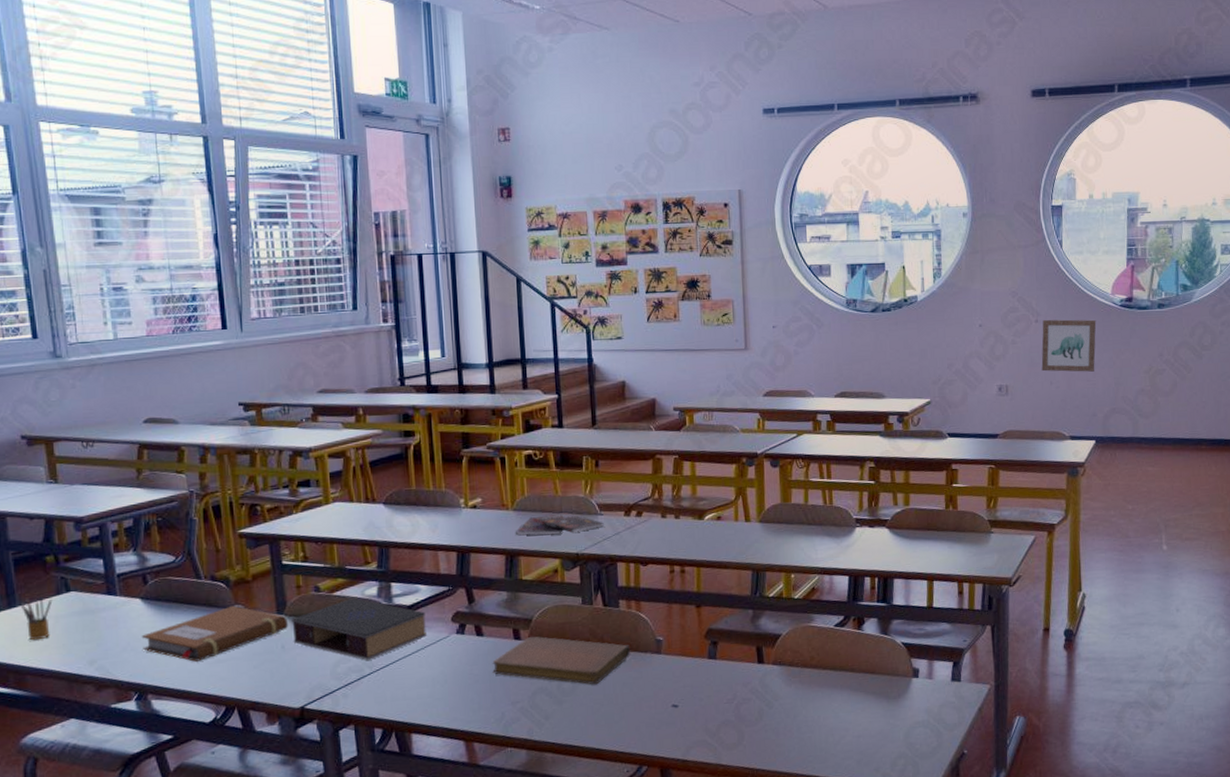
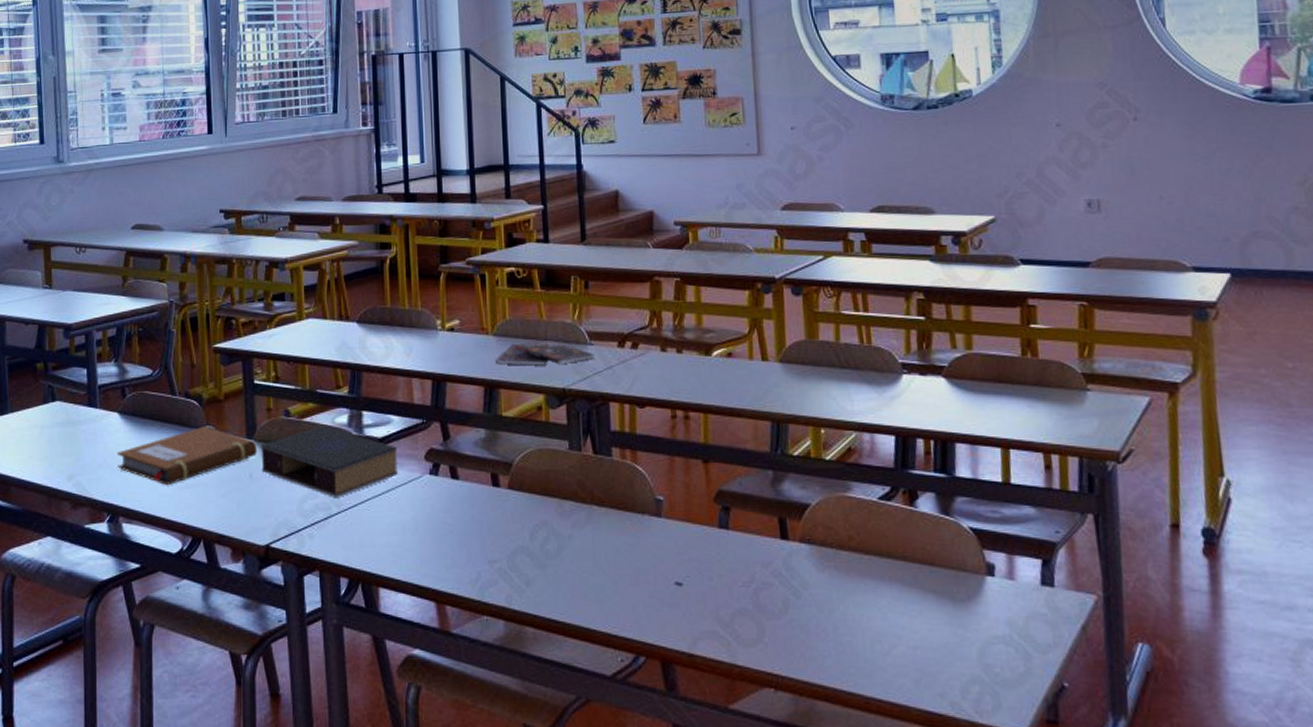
pencil box: present [21,594,53,641] -> none [12,401,40,450]
notebook: present [492,636,630,685] -> none [468,483,625,549]
wall art: present [1041,319,1096,372] -> none [1143,116,1223,184]

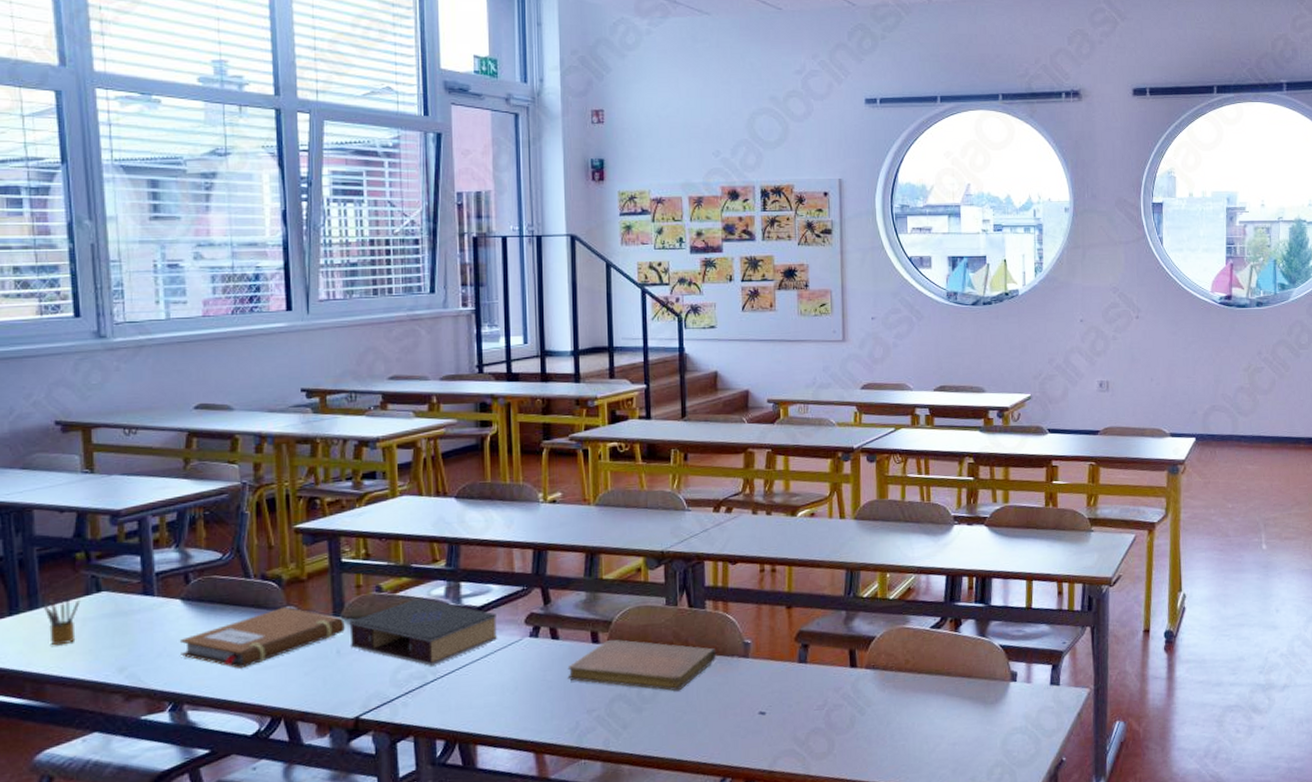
pencil box: none [12,401,40,450] -> present [44,594,81,646]
notebook: none [468,483,625,549] -> present [567,639,716,691]
booklet: present [496,339,594,366] -> none [597,507,691,532]

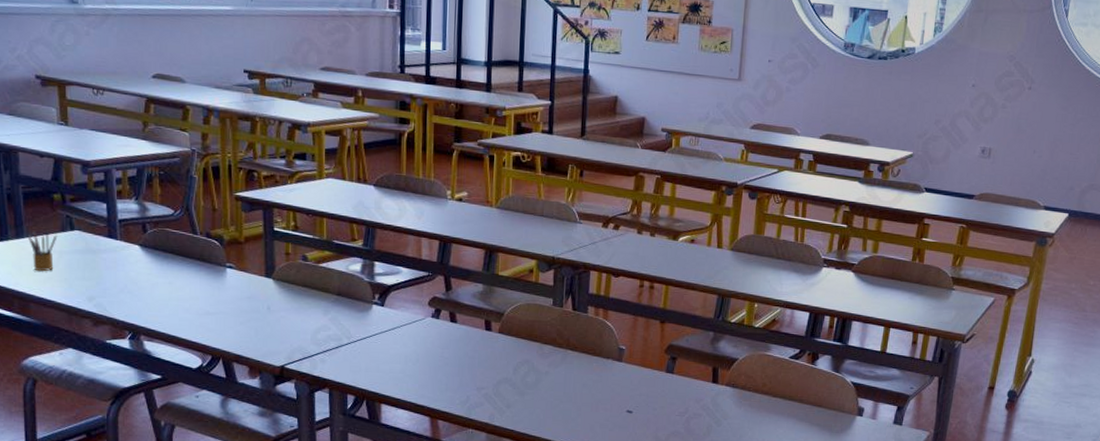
notebook: present [179,606,345,668] -> none [138,263,275,311]
book: present [349,598,498,666] -> none [278,271,405,331]
notebook: present [567,639,716,691] -> none [462,329,593,382]

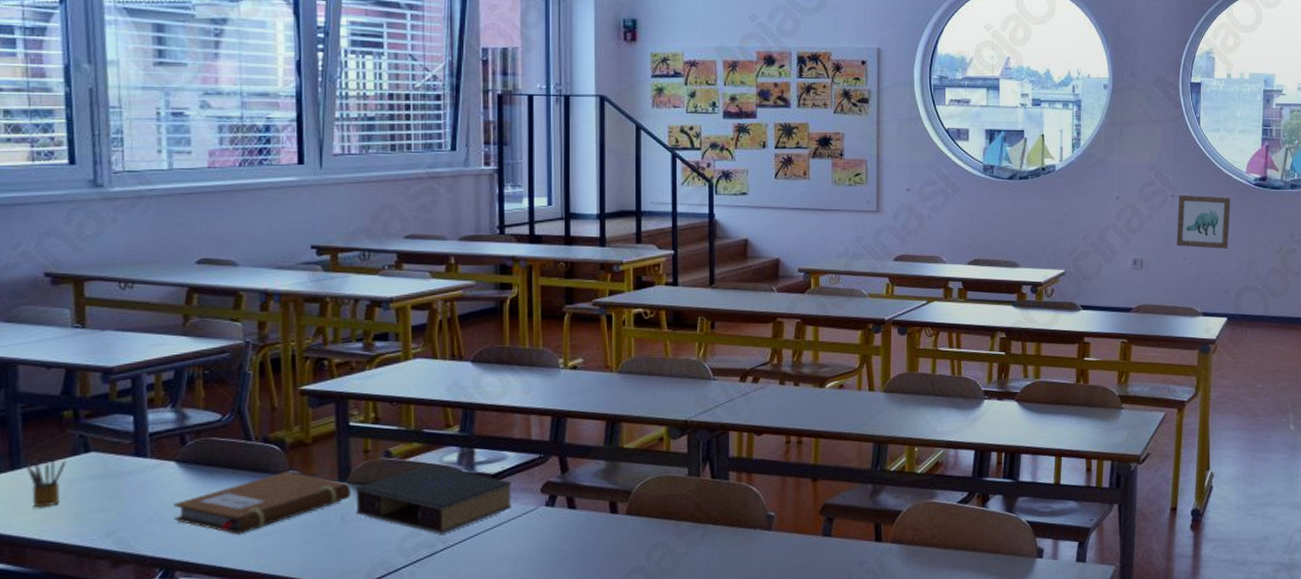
notebook: none [138,263,275,311] -> present [172,471,351,534]
book: none [278,271,405,331] -> present [355,465,513,534]
wall art: none [1027,87,1089,146] -> present [1176,194,1231,249]

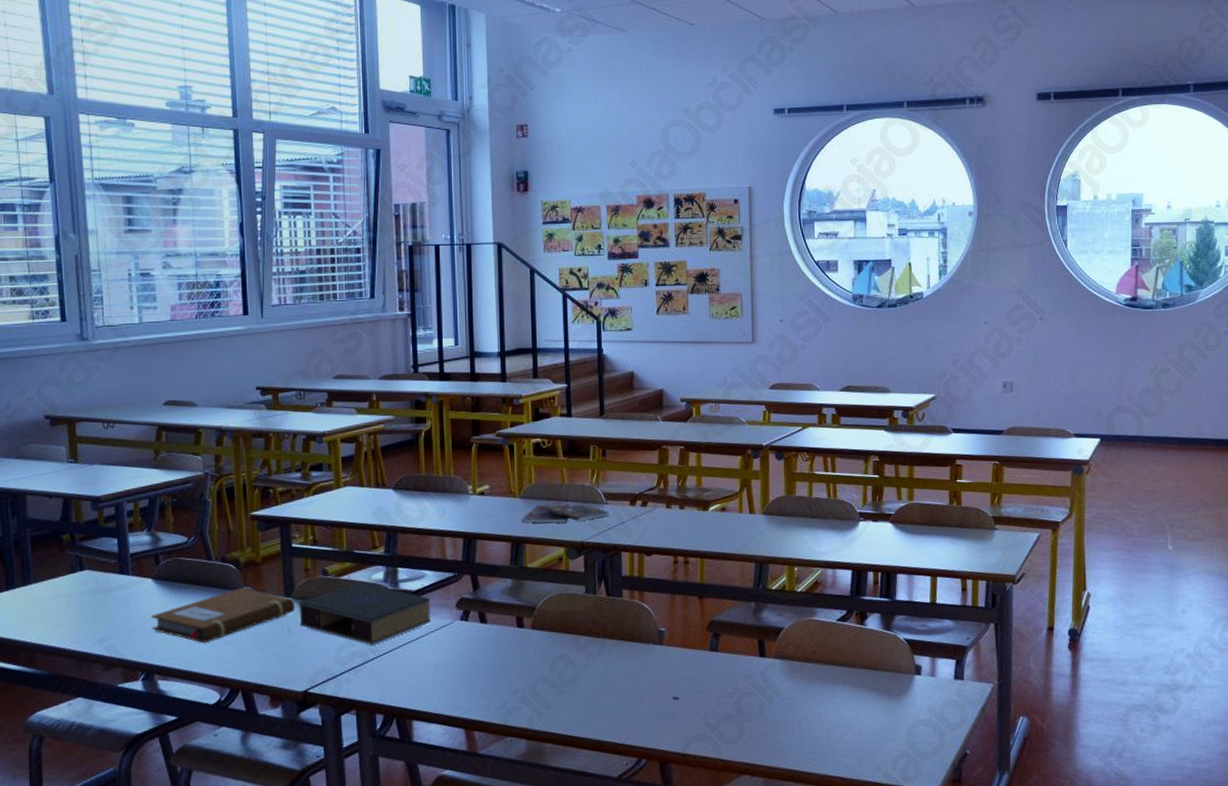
pencil box: present [27,454,67,508] -> none [36,572,66,618]
booklet: none [619,375,717,401] -> present [522,500,609,524]
wall art: present [1176,194,1231,249] -> none [1046,317,1101,370]

